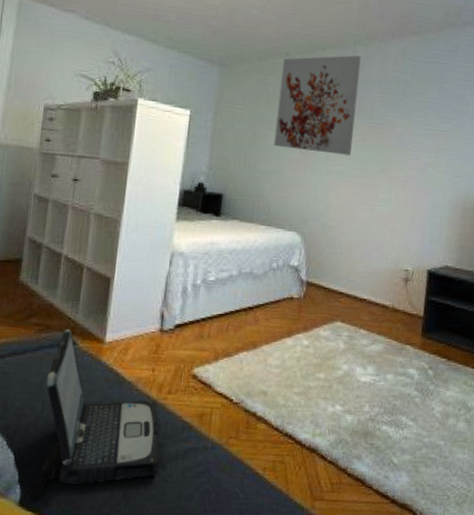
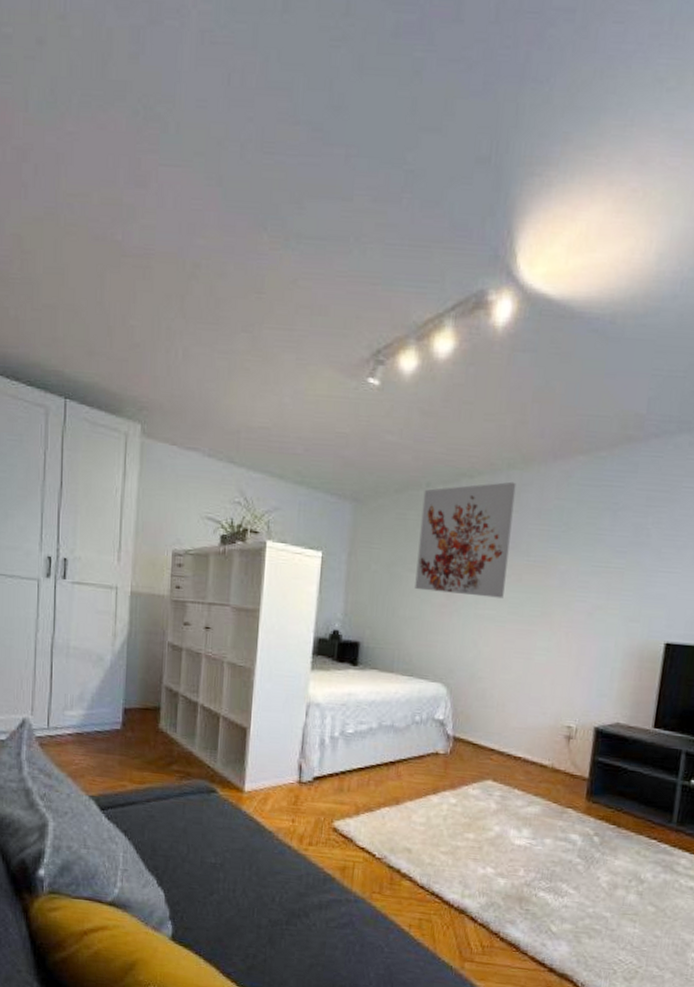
laptop: present [33,329,159,497] -> none [184,777,302,934]

